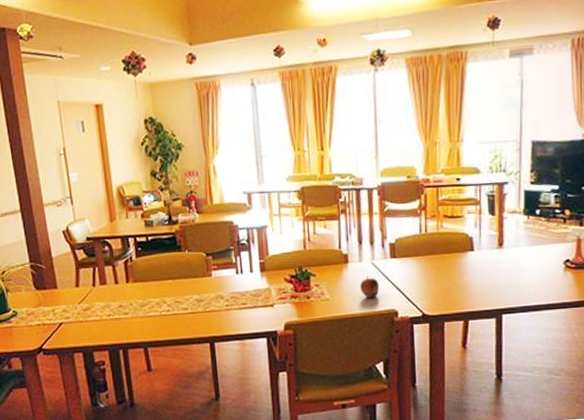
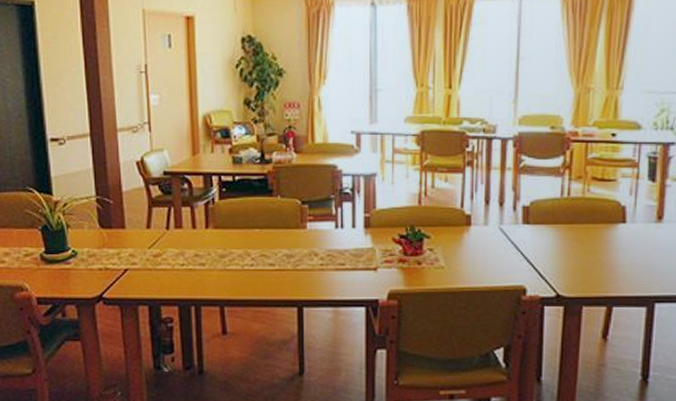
fruit: present [360,275,380,299] -> none [483,242,507,271]

